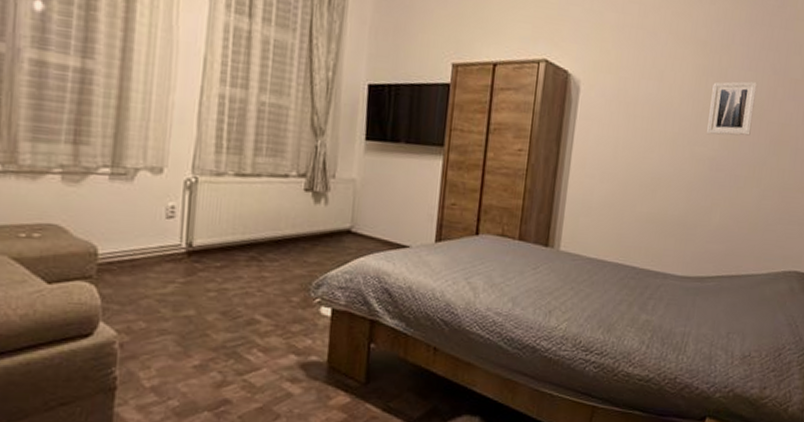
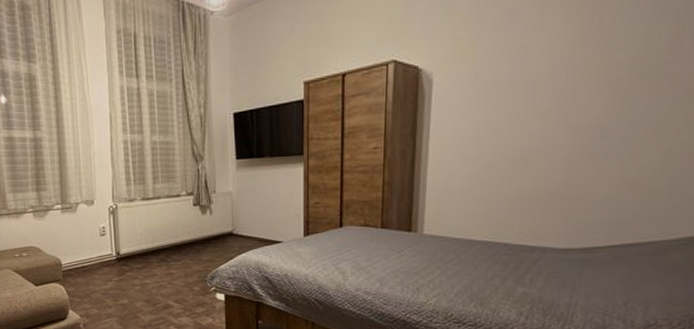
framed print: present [707,81,757,136] -> none [587,33,653,102]

